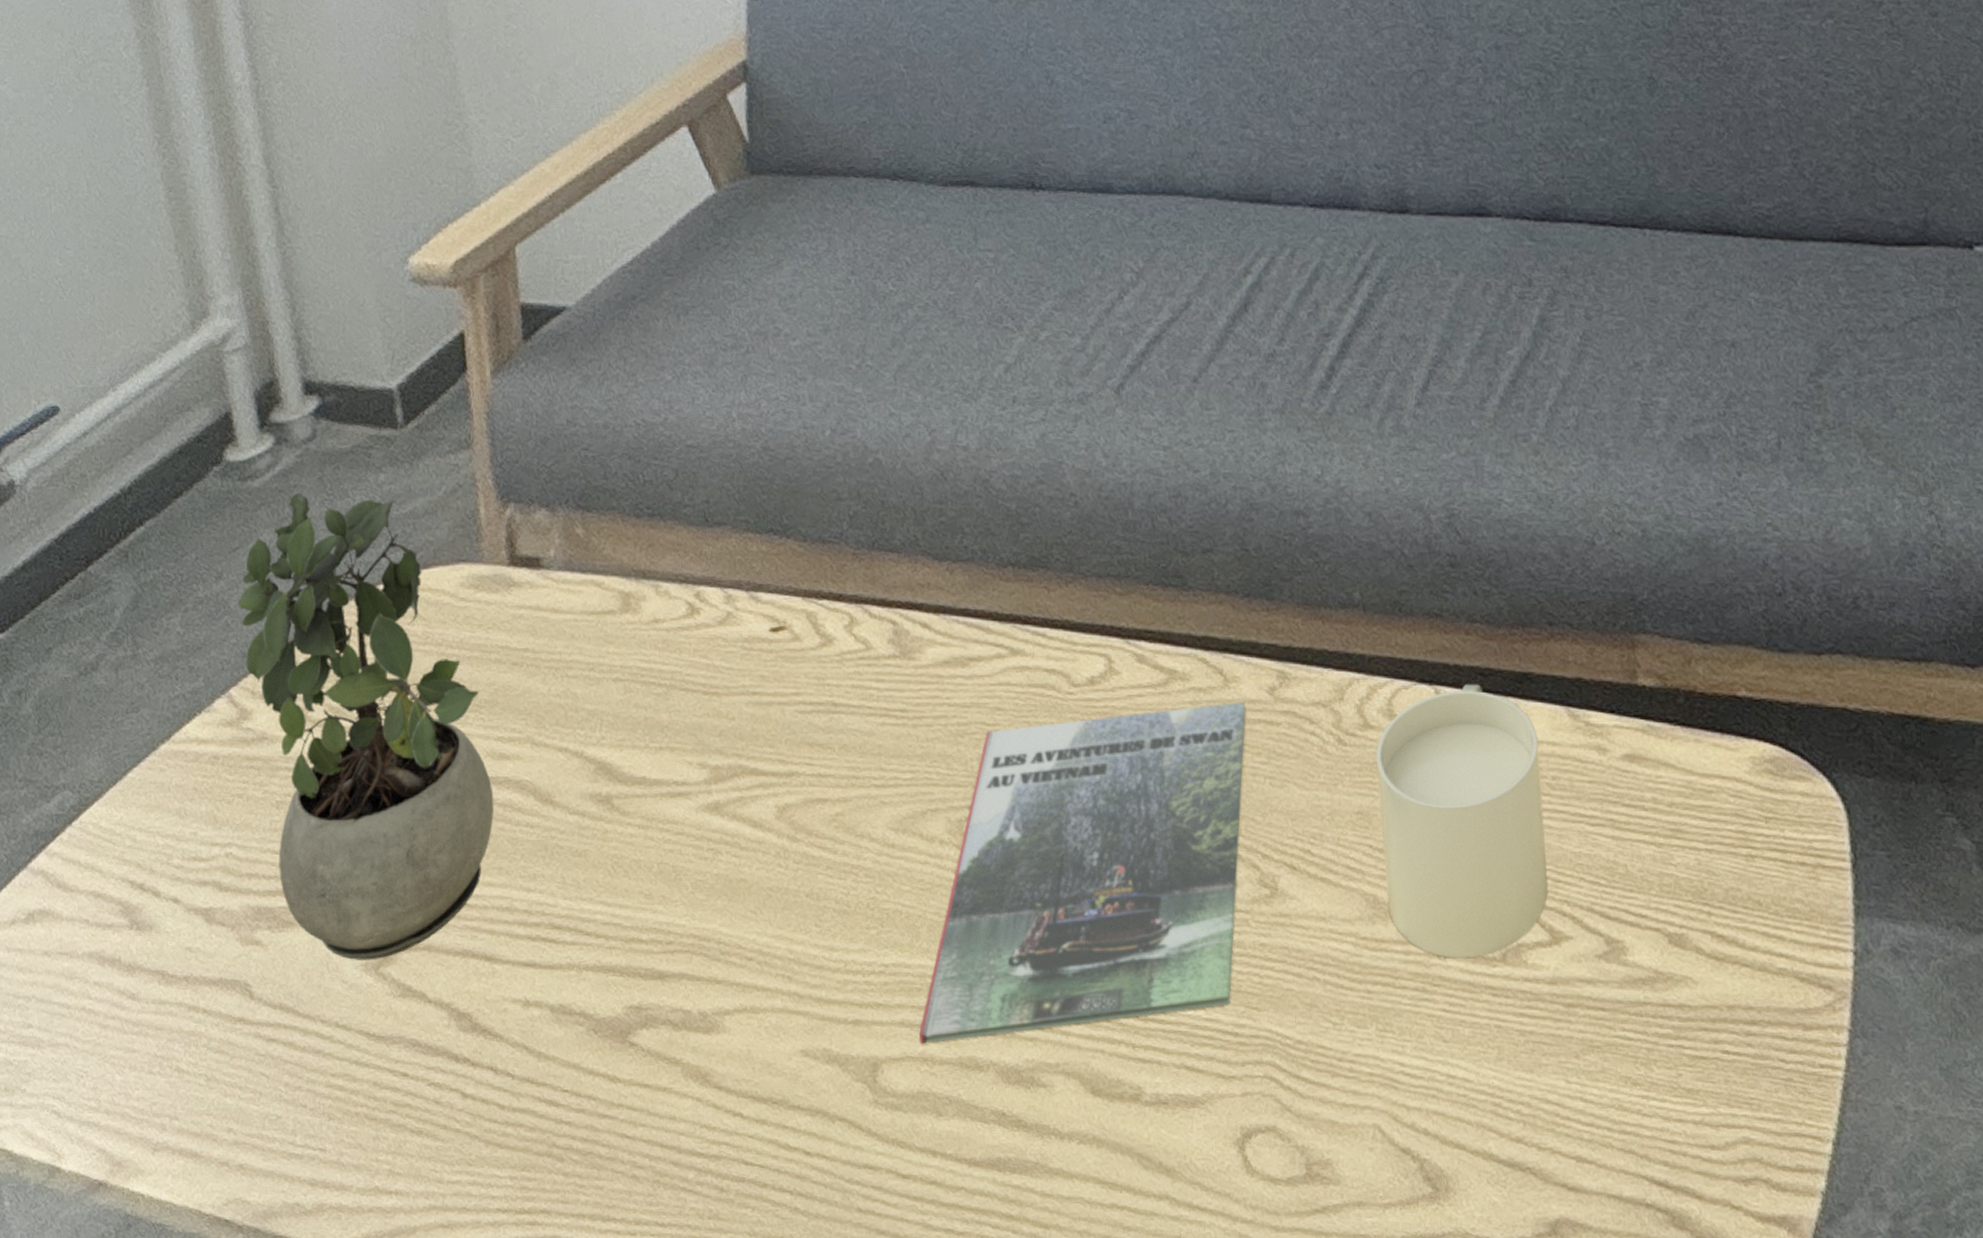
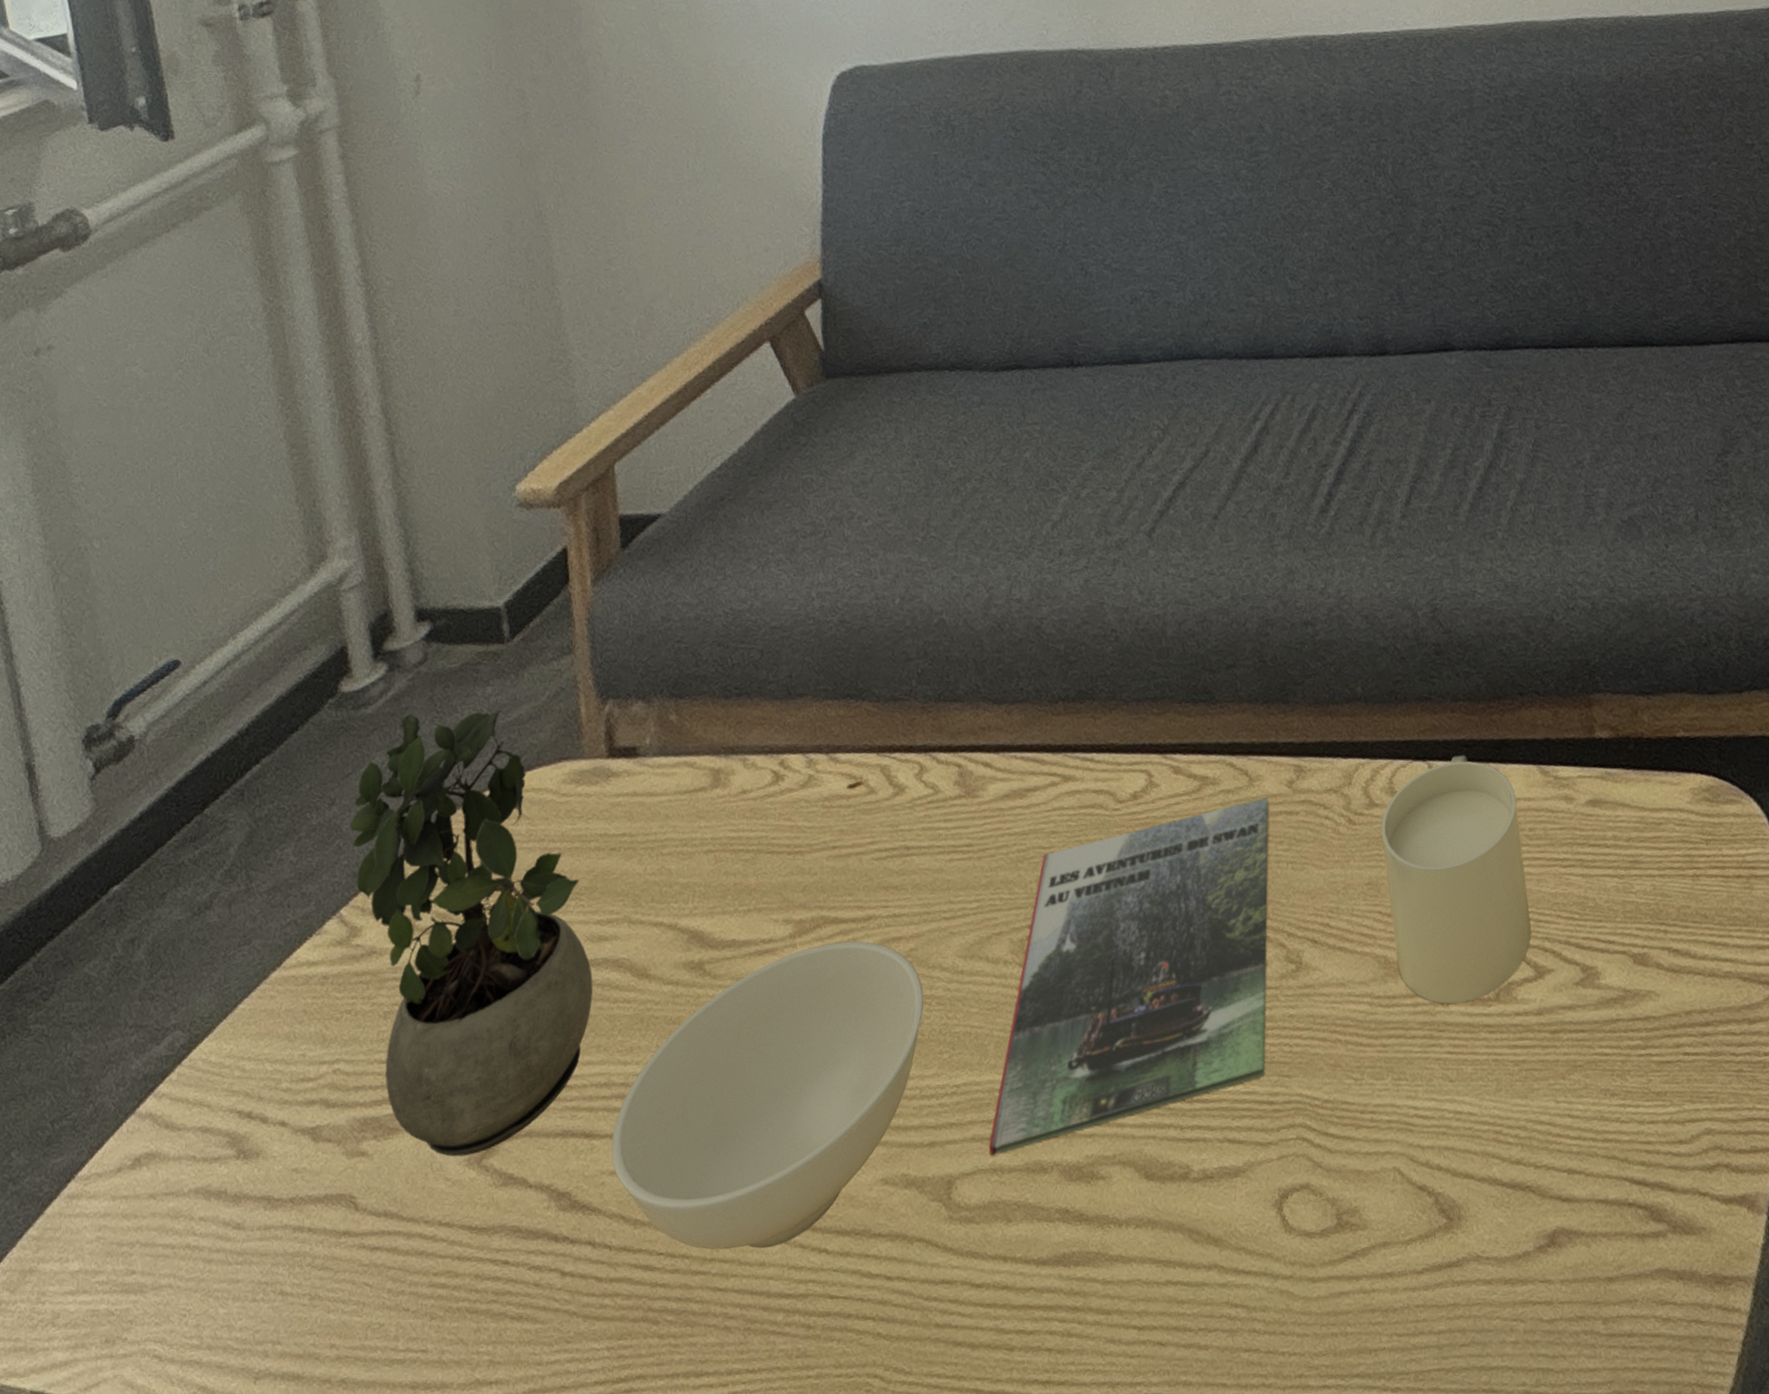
bowl: none [514,795,851,1103] -> present [611,941,924,1250]

